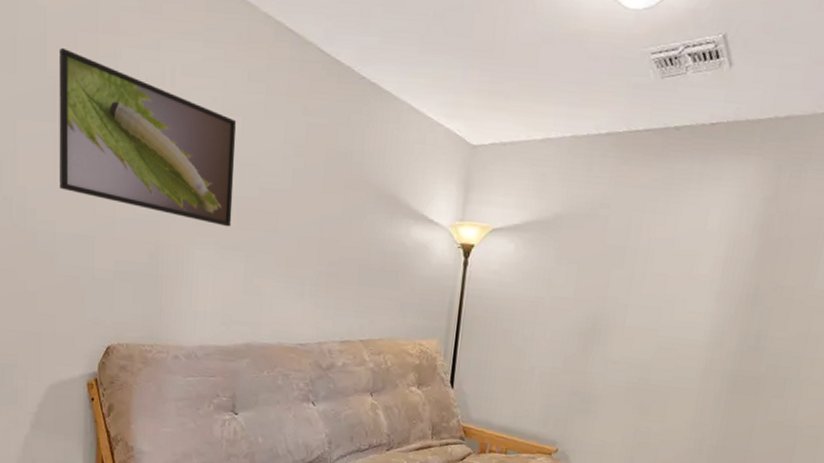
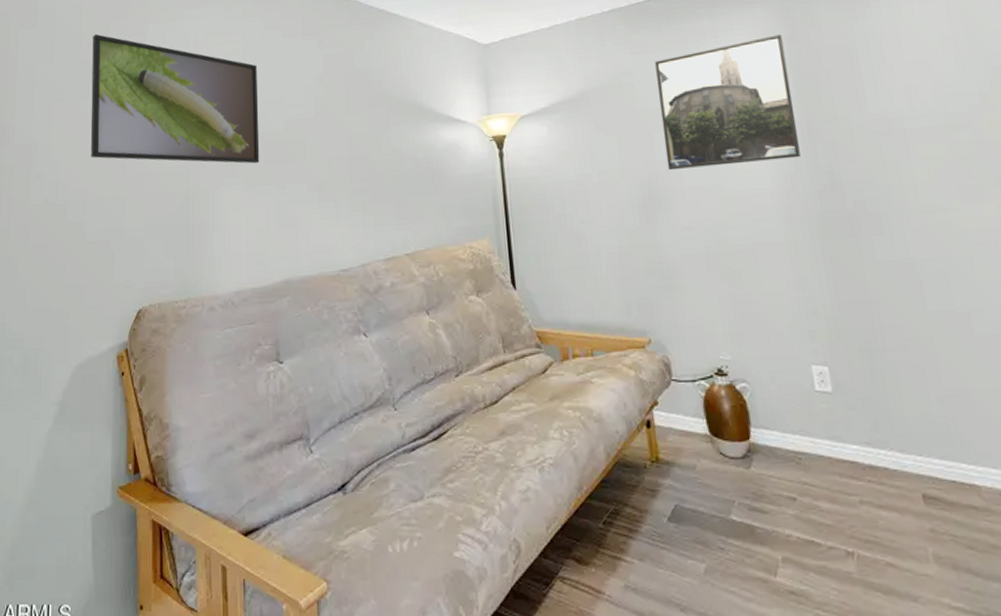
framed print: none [616,193,764,318] -> present [655,34,801,171]

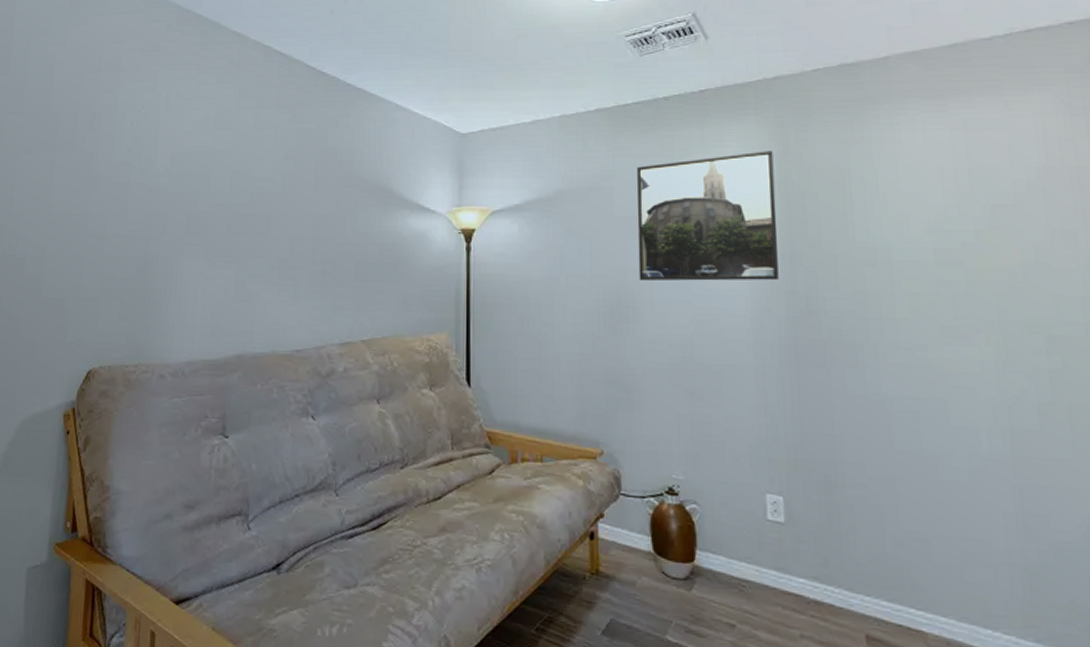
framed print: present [90,34,260,164] -> none [53,87,227,235]

